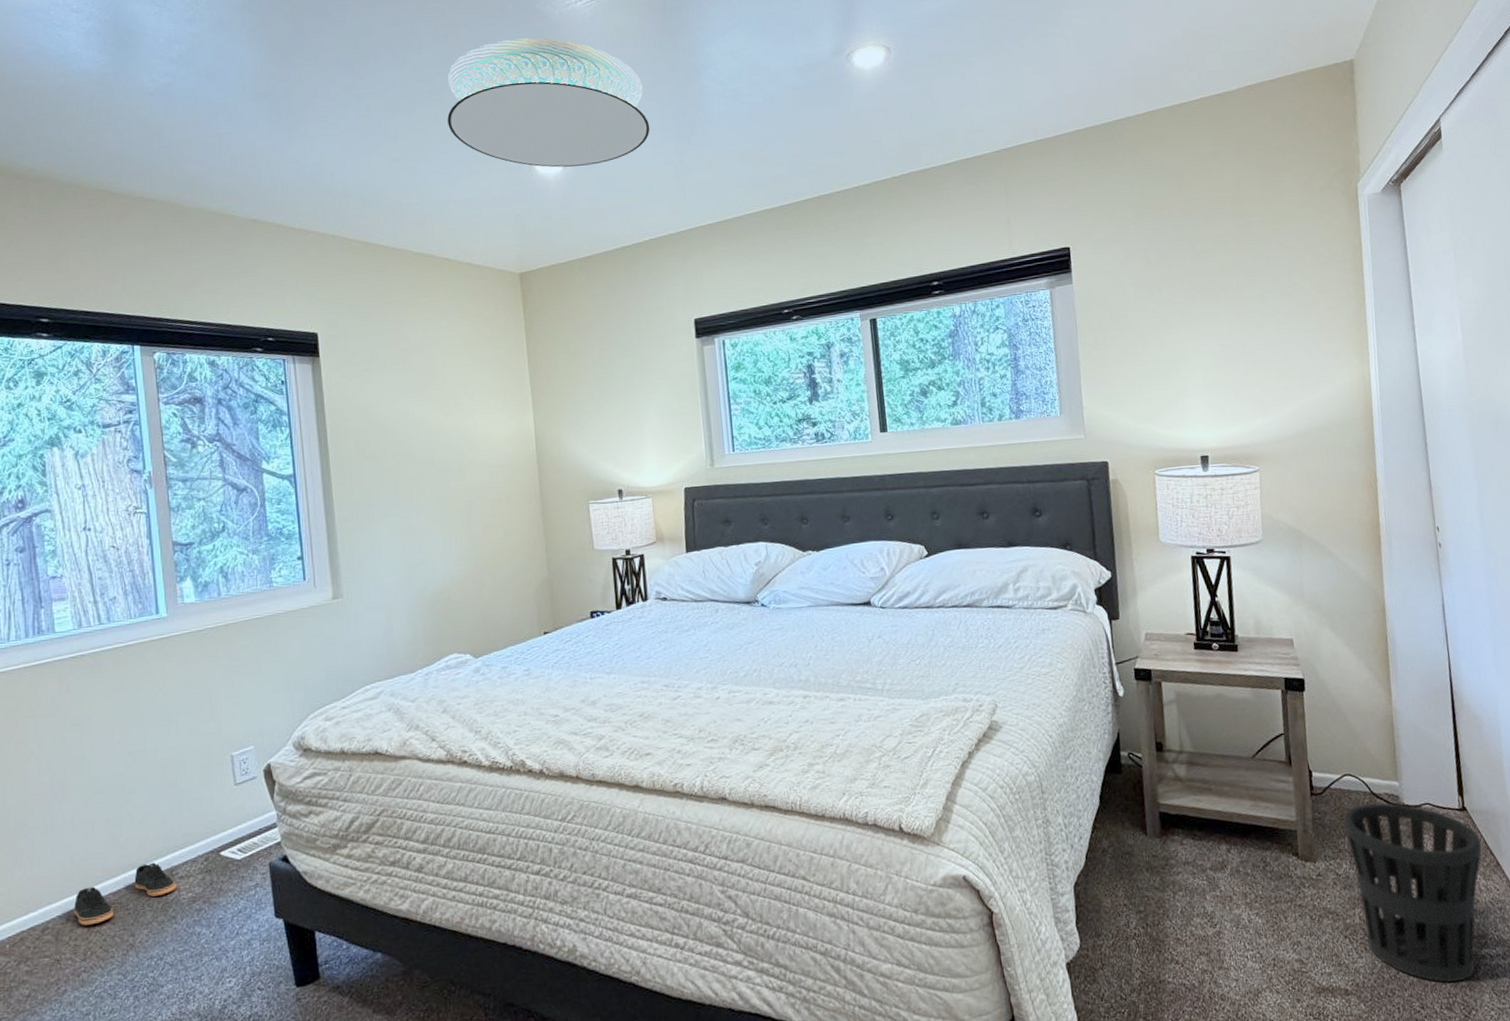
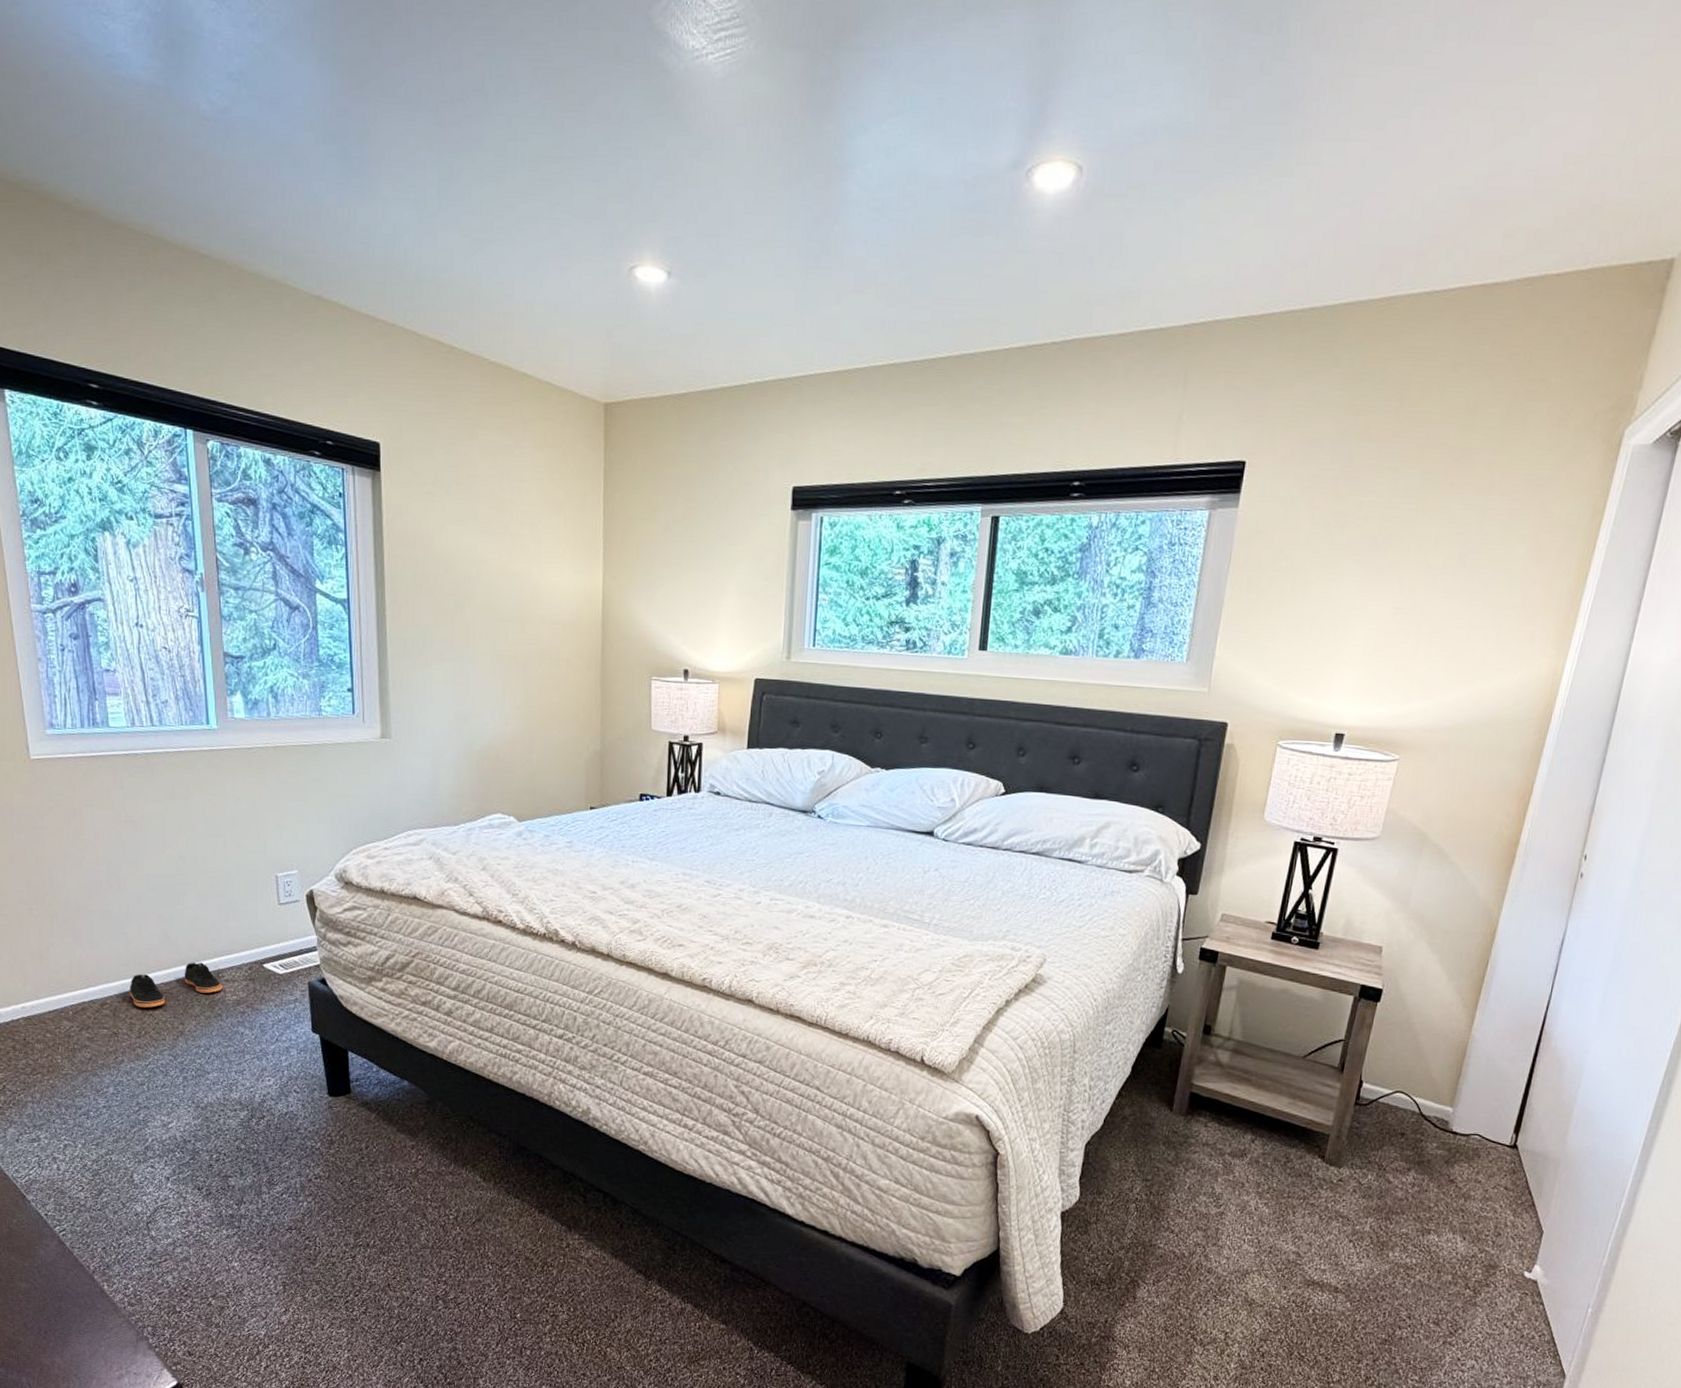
ceiling light: present [447,38,650,168] -> none [540,97,775,278]
wastebasket: present [1343,803,1482,983] -> none [1371,1123,1523,1303]

